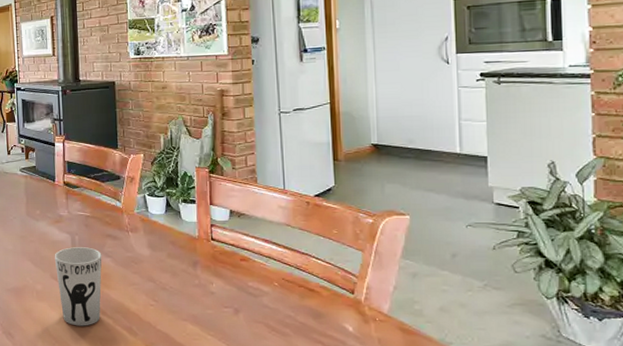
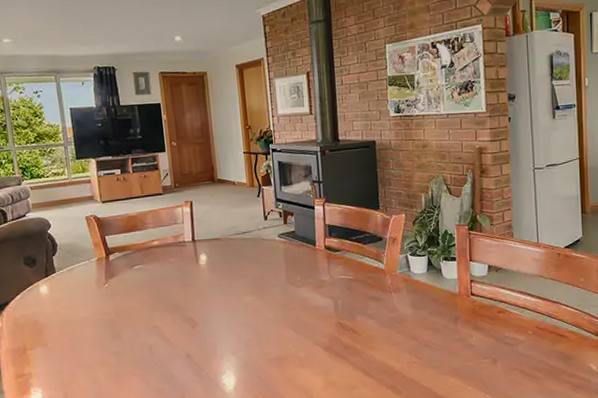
cup: present [54,247,102,326] -> none [316,310,366,390]

